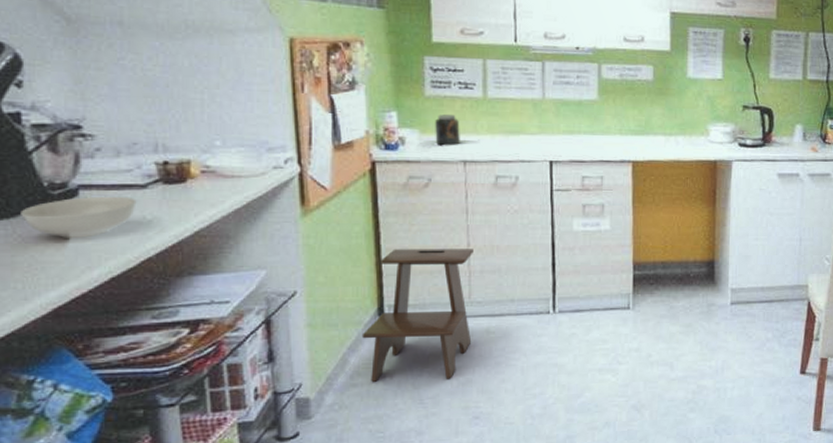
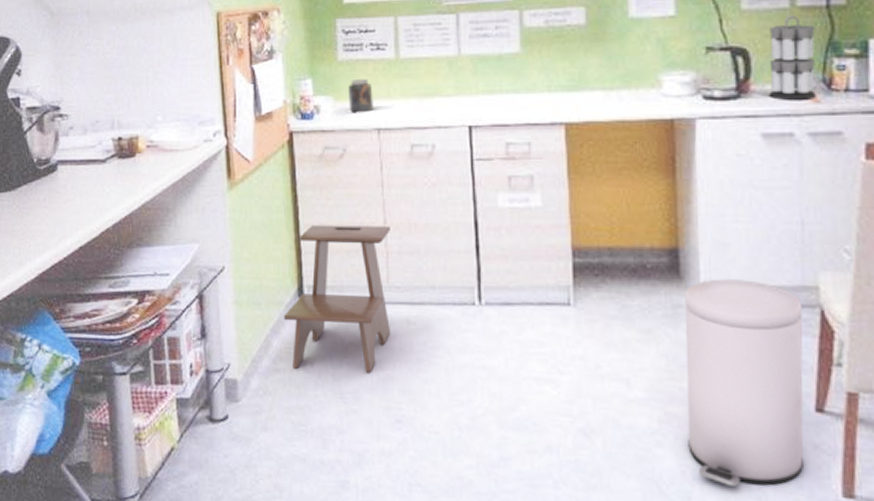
bowl: present [21,196,137,238] -> none [18,170,98,209]
pedal bin: none [713,282,797,435] -> present [685,279,805,488]
spice rack: none [784,86,818,150] -> present [769,16,816,101]

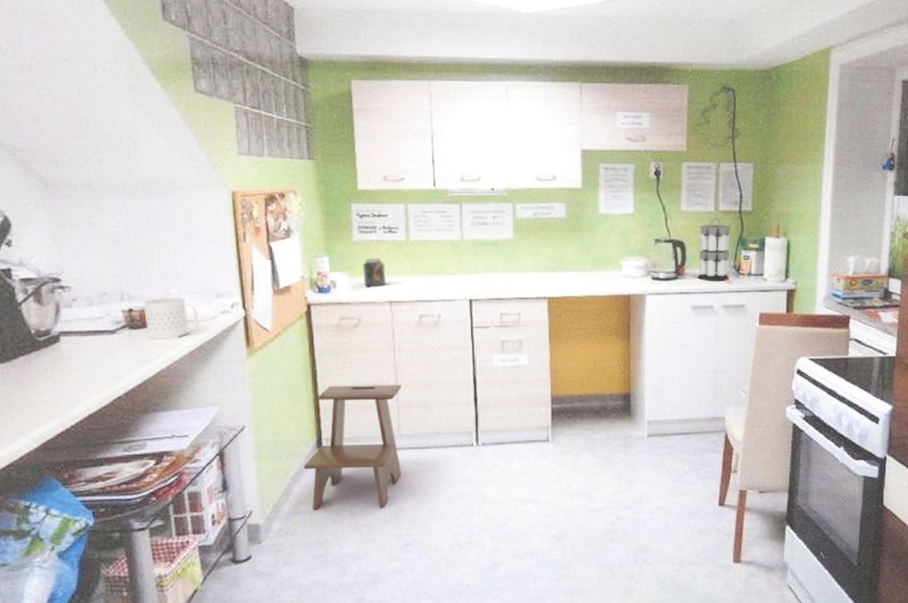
mug: none [131,124,183,170] -> present [142,297,199,340]
pedal bin: present [685,279,805,488] -> none [632,415,714,565]

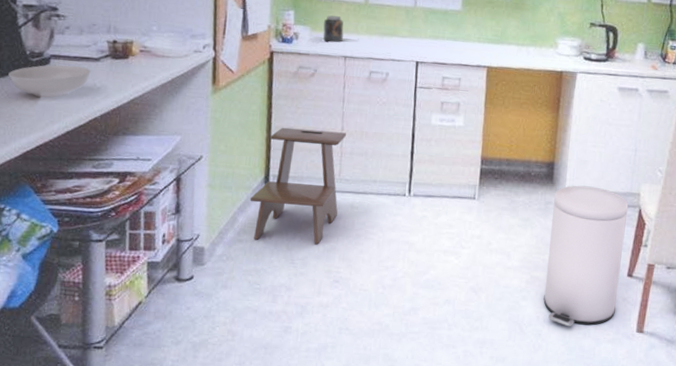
bowl: none [14,341,108,379] -> present [8,65,91,98]
mug: present [142,297,199,340] -> none [126,33,174,71]
pedal bin: none [632,415,714,565] -> present [543,185,629,327]
spice rack: present [697,217,731,282] -> none [626,8,661,68]

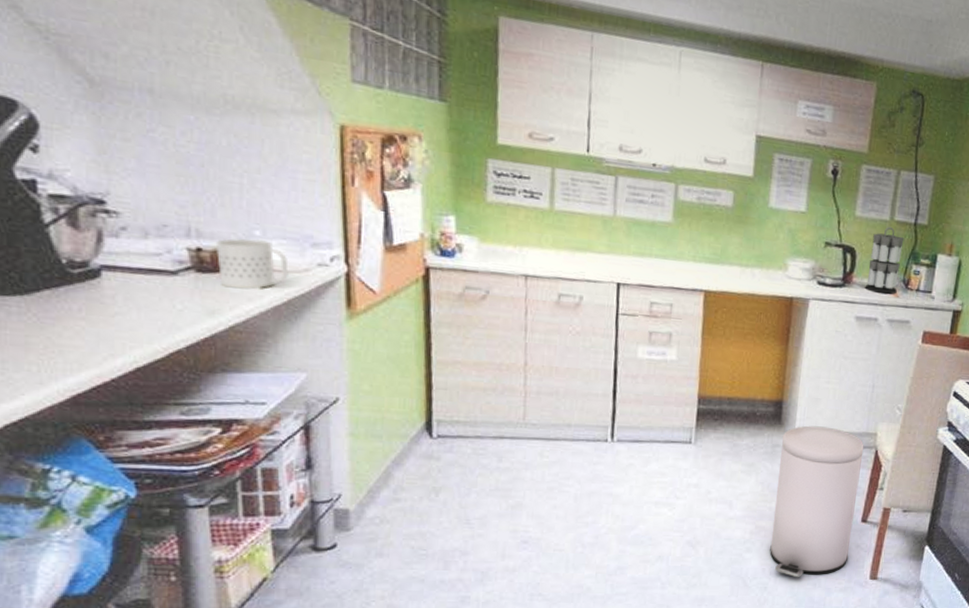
bowl: present [8,65,91,98] -> none [36,278,166,323]
mug: none [126,33,174,71] -> present [215,238,289,289]
step stool: present [249,127,347,245] -> none [407,361,532,501]
jar: present [322,15,344,43] -> none [495,223,523,258]
spice rack: none [626,8,661,68] -> present [865,227,904,294]

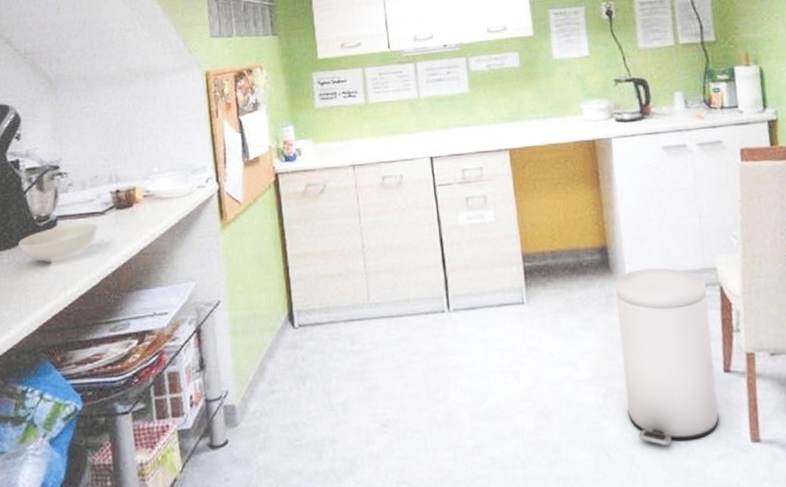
bowl: none [36,278,166,323] -> present [18,223,98,263]
mug: present [215,238,289,289] -> none [128,175,178,218]
spice rack: present [865,227,904,294] -> none [661,51,700,119]

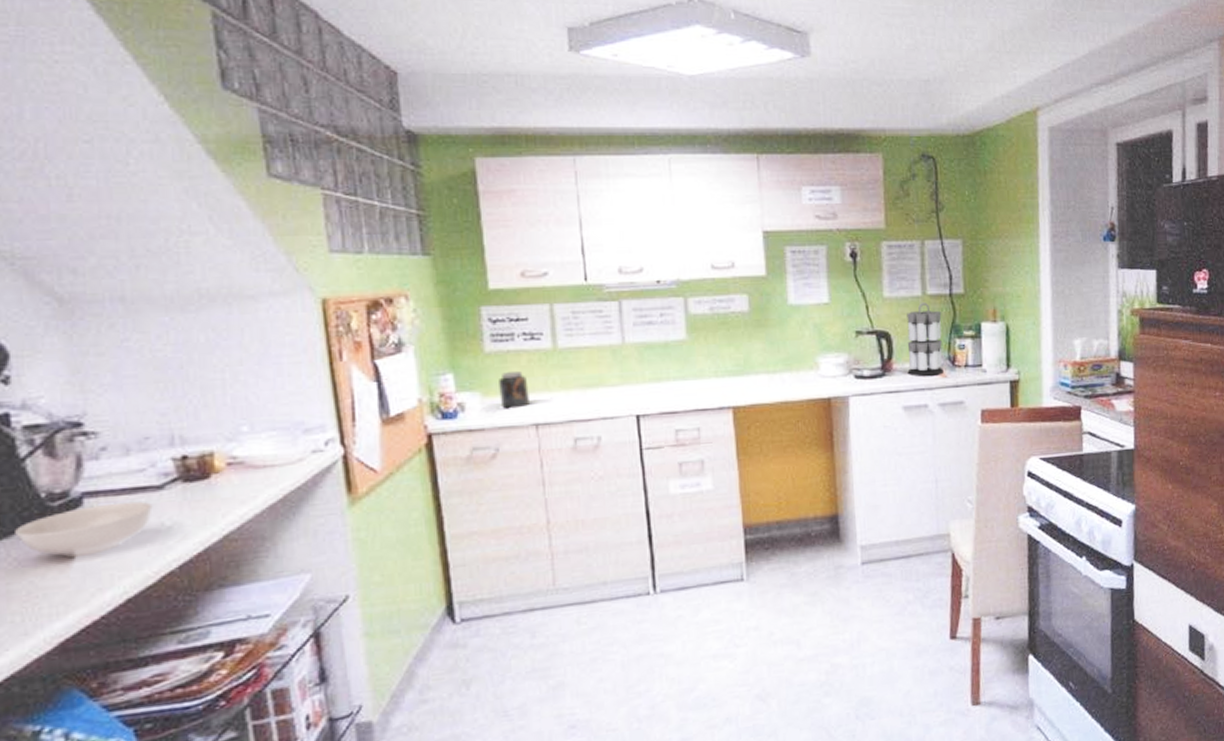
jar: none [325,123,348,153] -> present [499,372,530,409]
pedal bin: present [615,267,720,446] -> none [845,535,943,718]
spice rack: none [661,51,700,119] -> present [907,303,944,377]

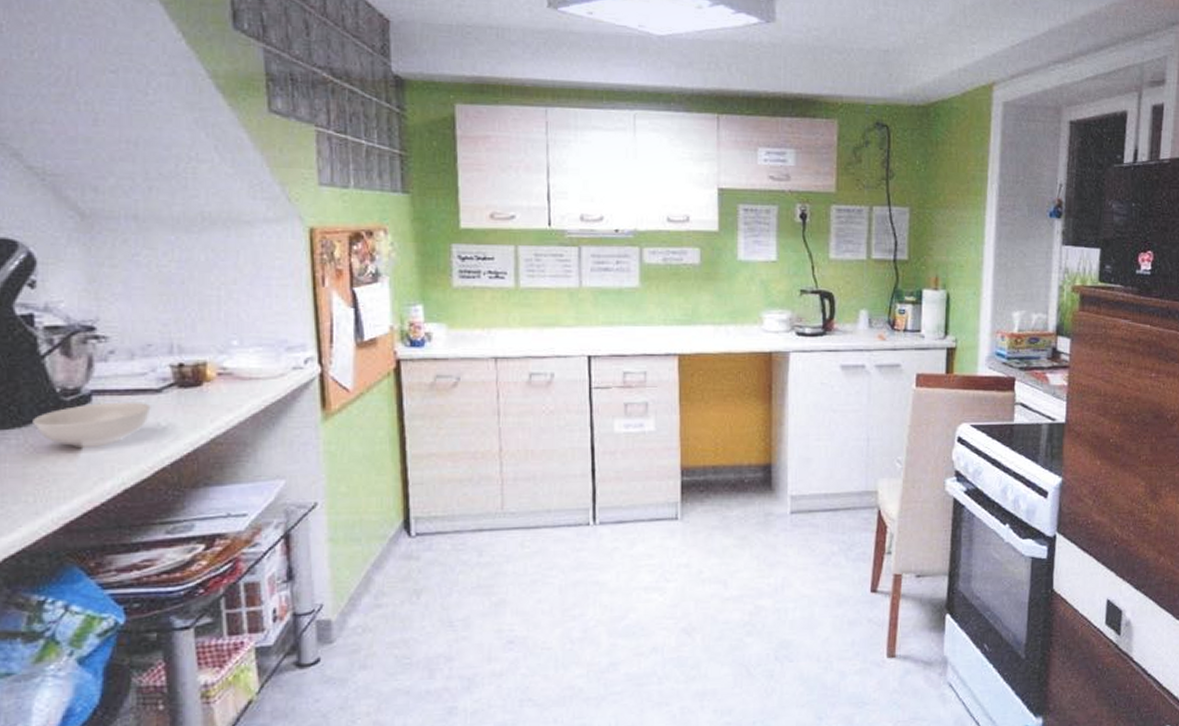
jar: present [499,372,530,409] -> none [464,307,491,342]
spice rack: present [907,303,944,377] -> none [847,266,885,339]

